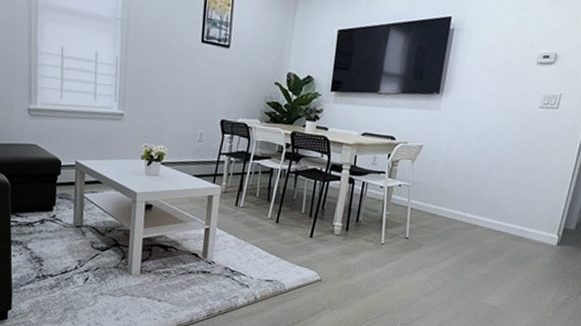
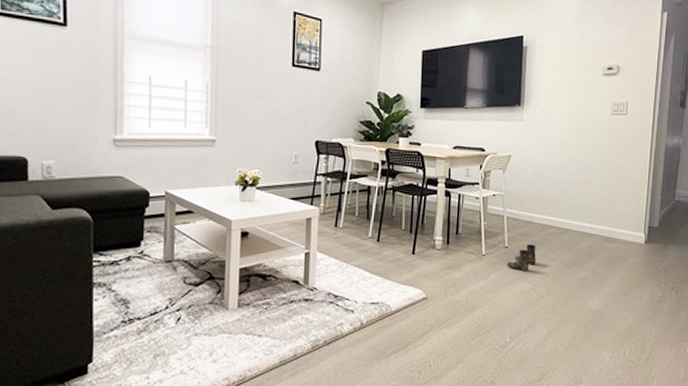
boots: none [405,237,439,263] -> present [507,244,536,271]

